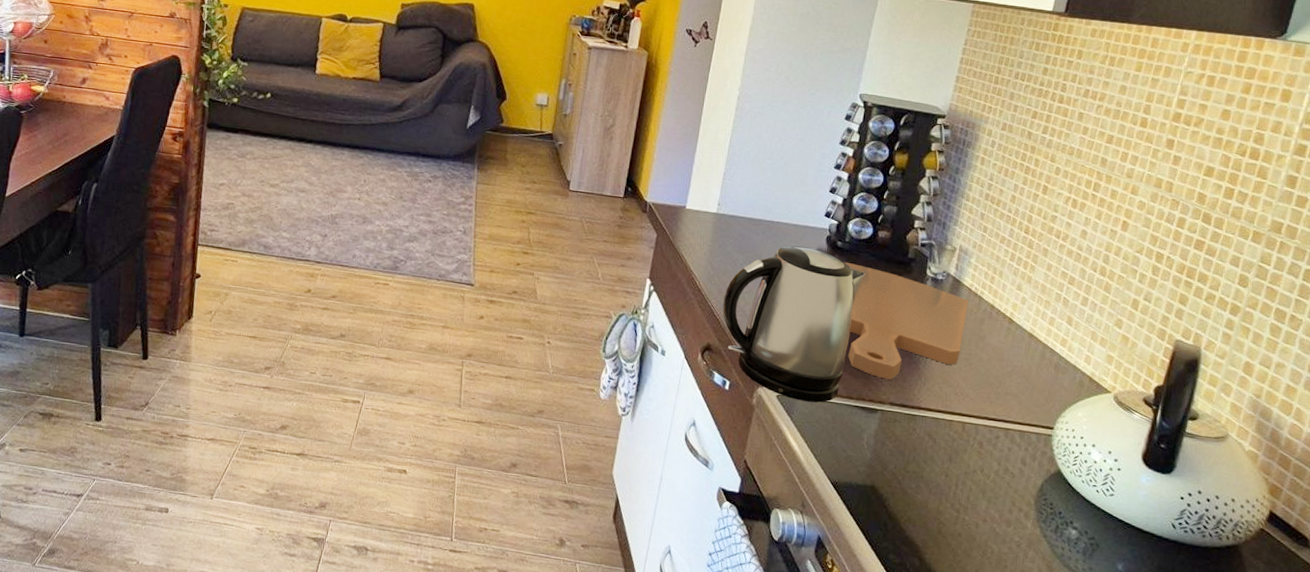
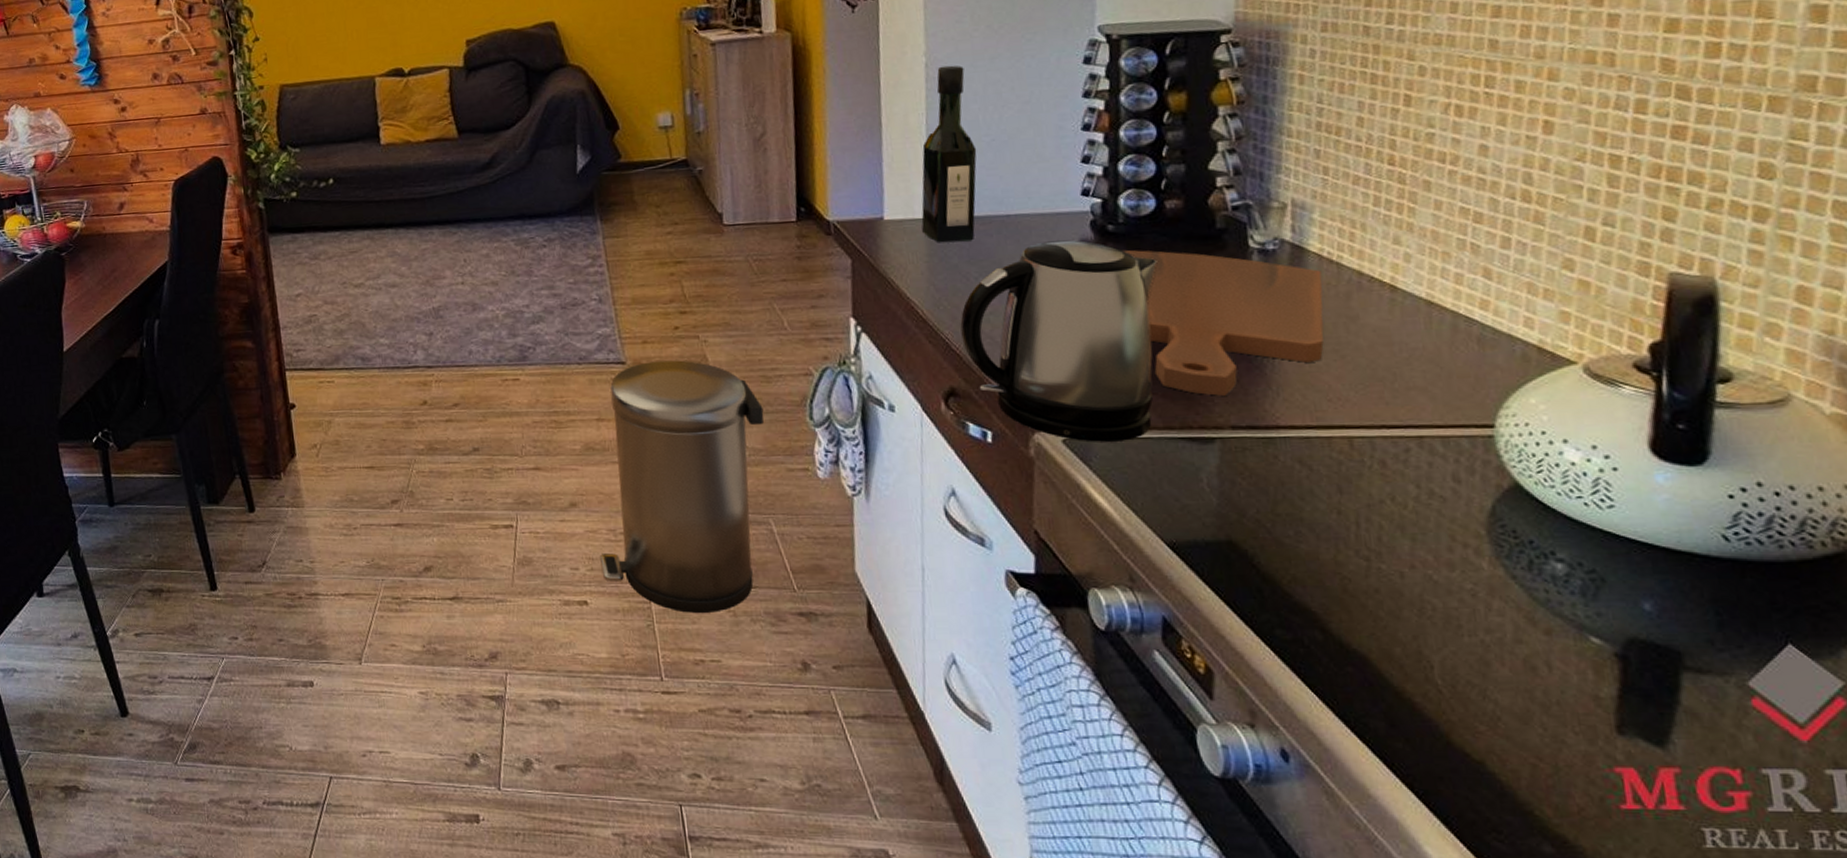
pedal bin: none [422,287,571,492] -> present [599,360,765,613]
bottle: none [711,100,764,236] -> present [921,65,977,243]

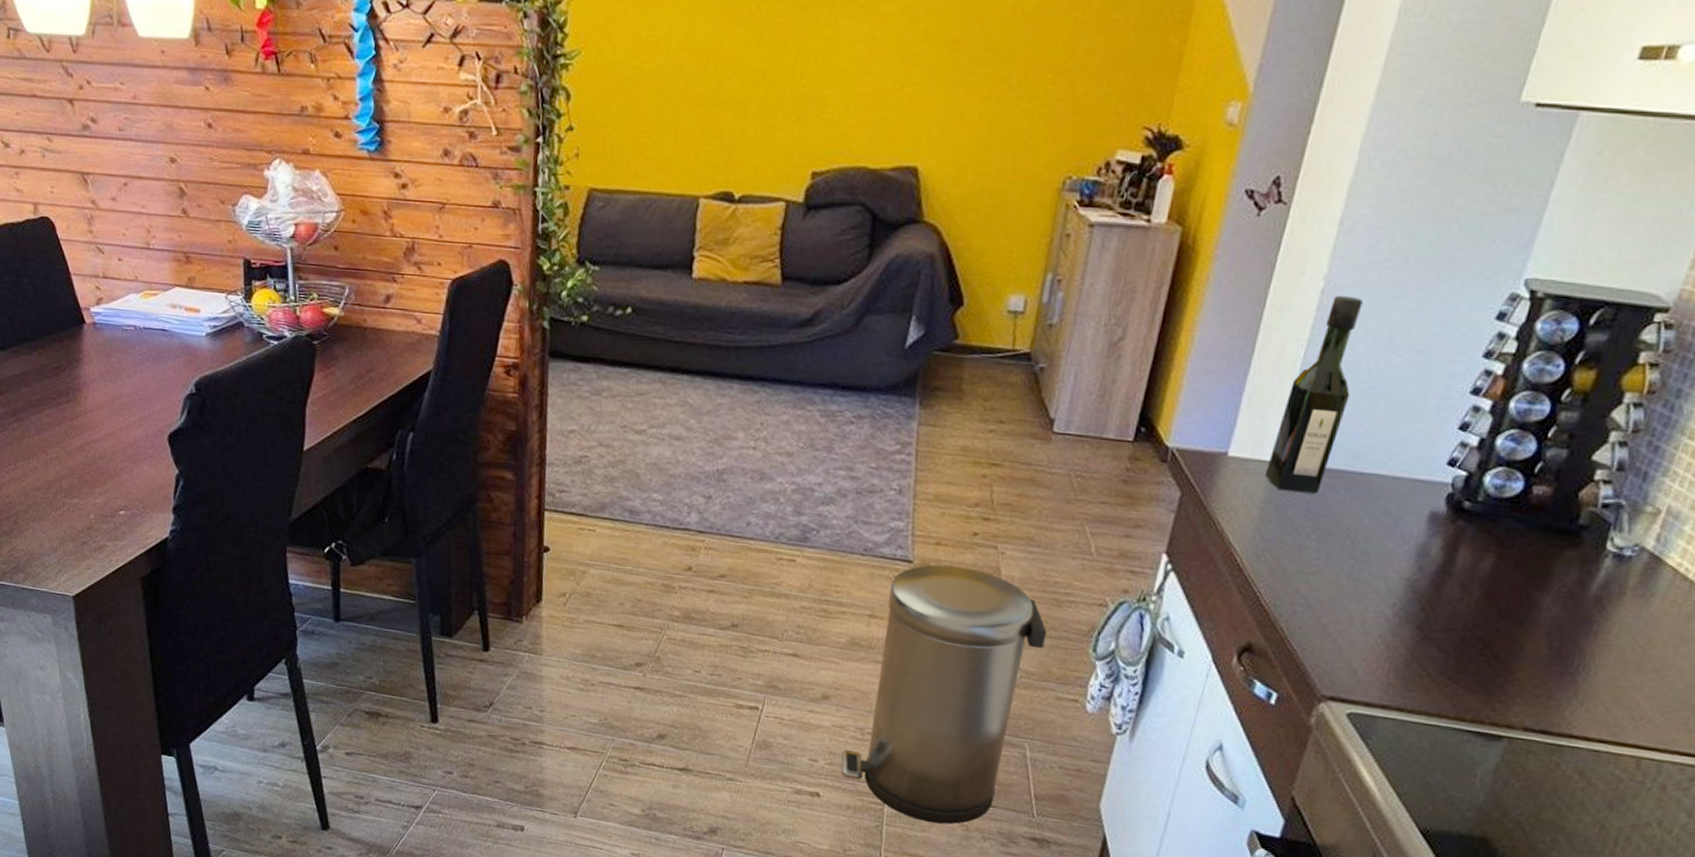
kettle: present [960,240,1158,442] -> none [1274,507,1505,725]
cutting board: present [1124,249,1324,396] -> none [1463,530,1672,697]

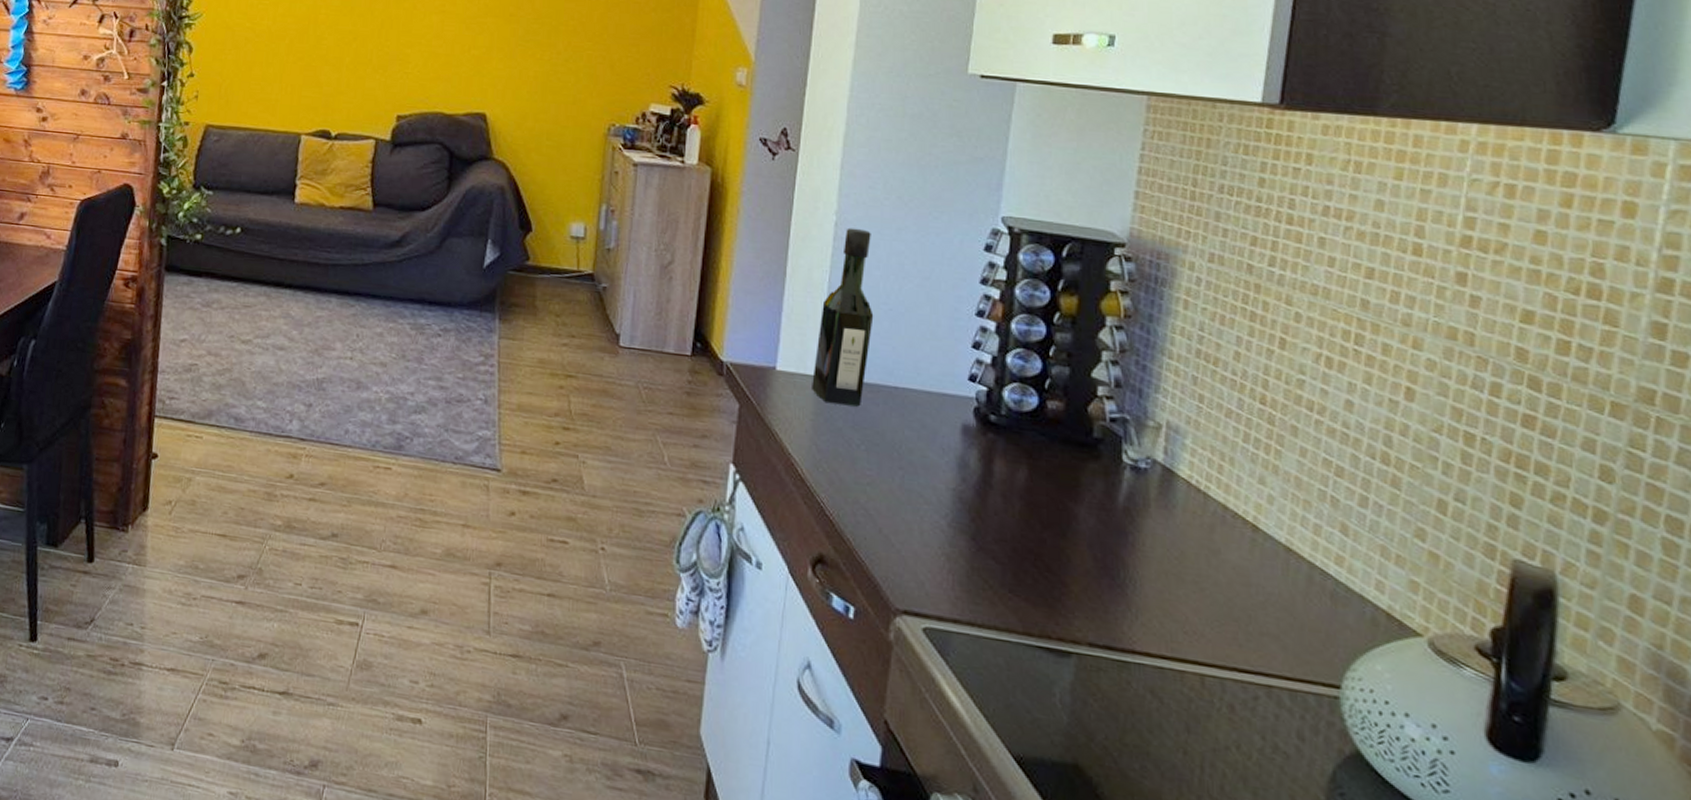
pedal bin: present [841,564,1047,824] -> none [441,473,632,755]

